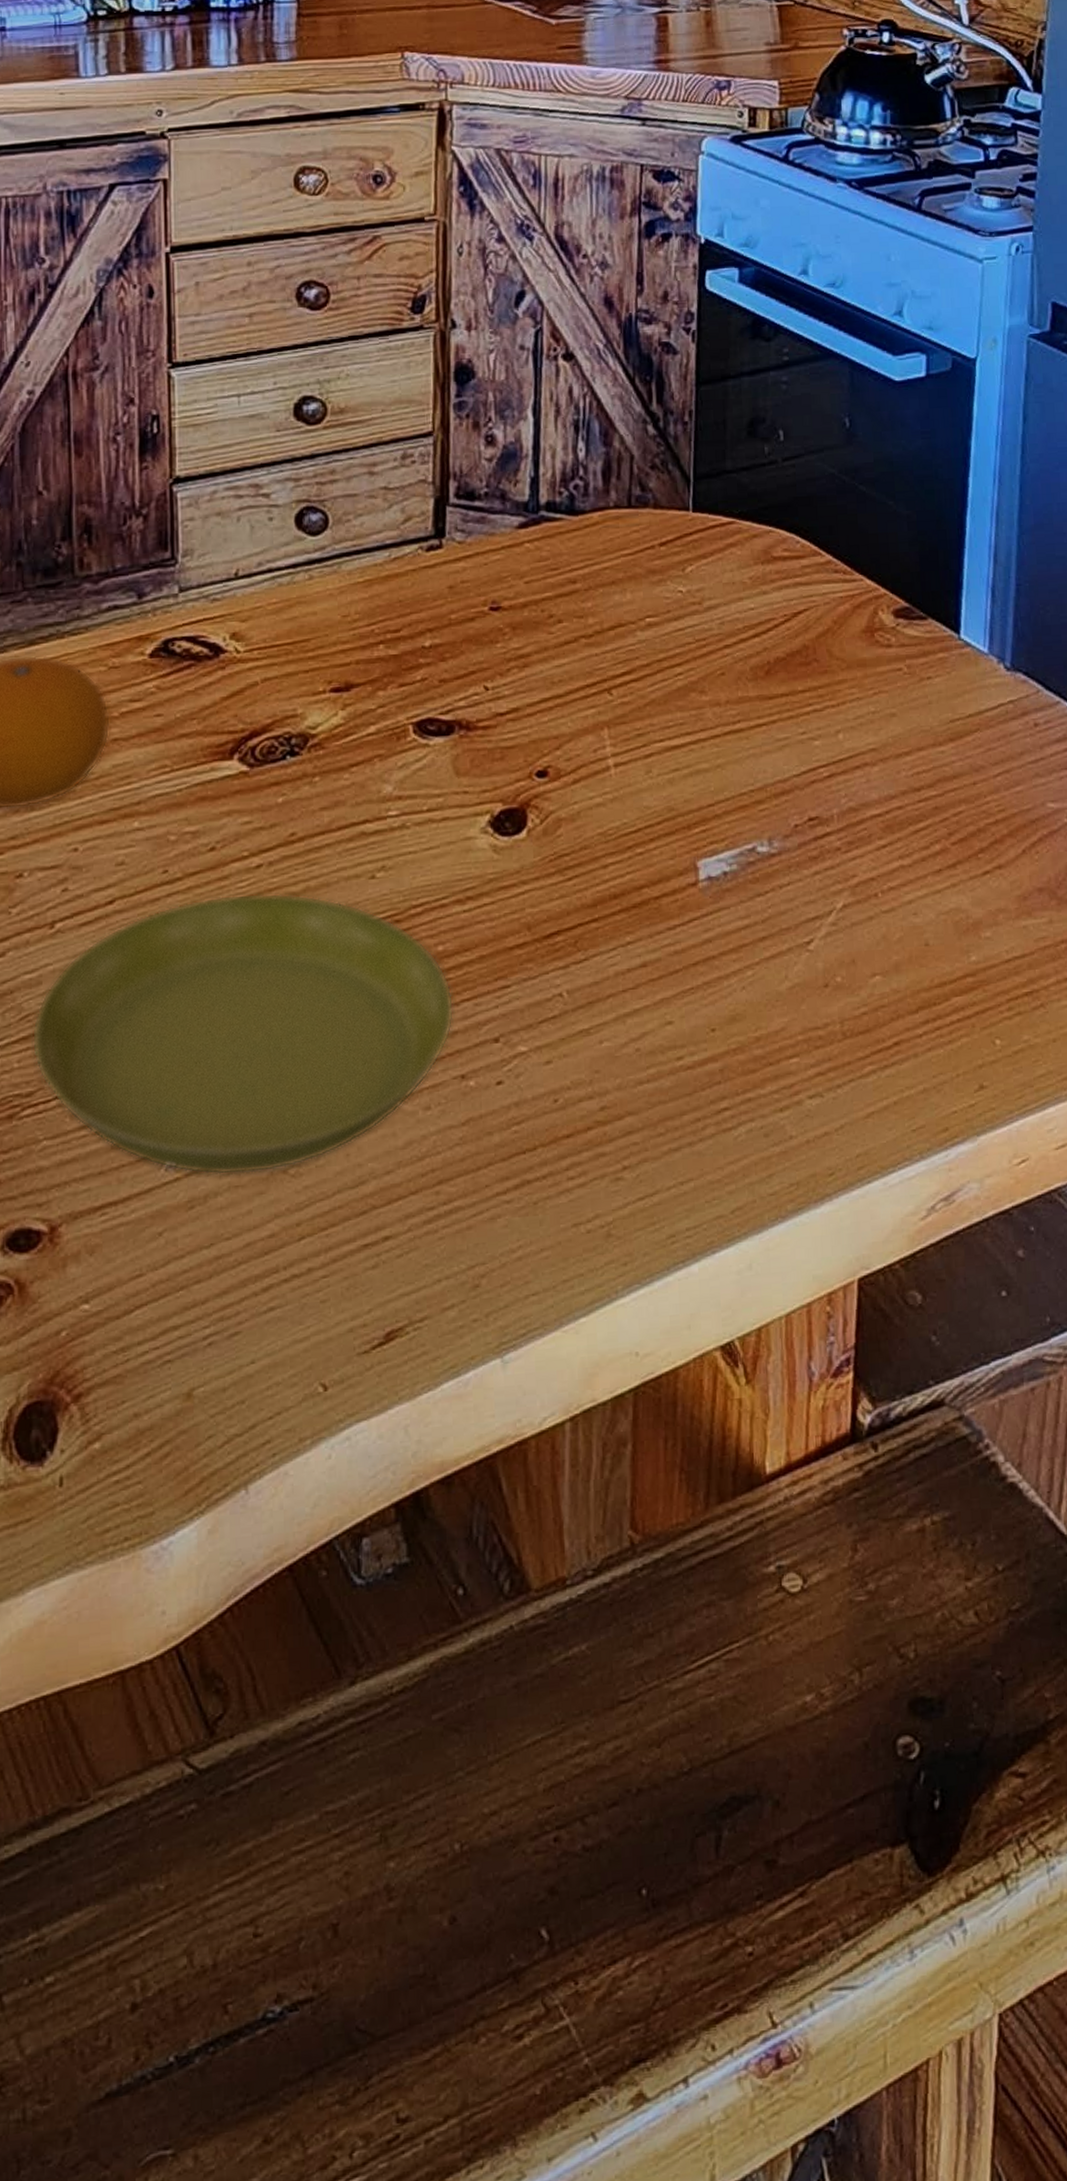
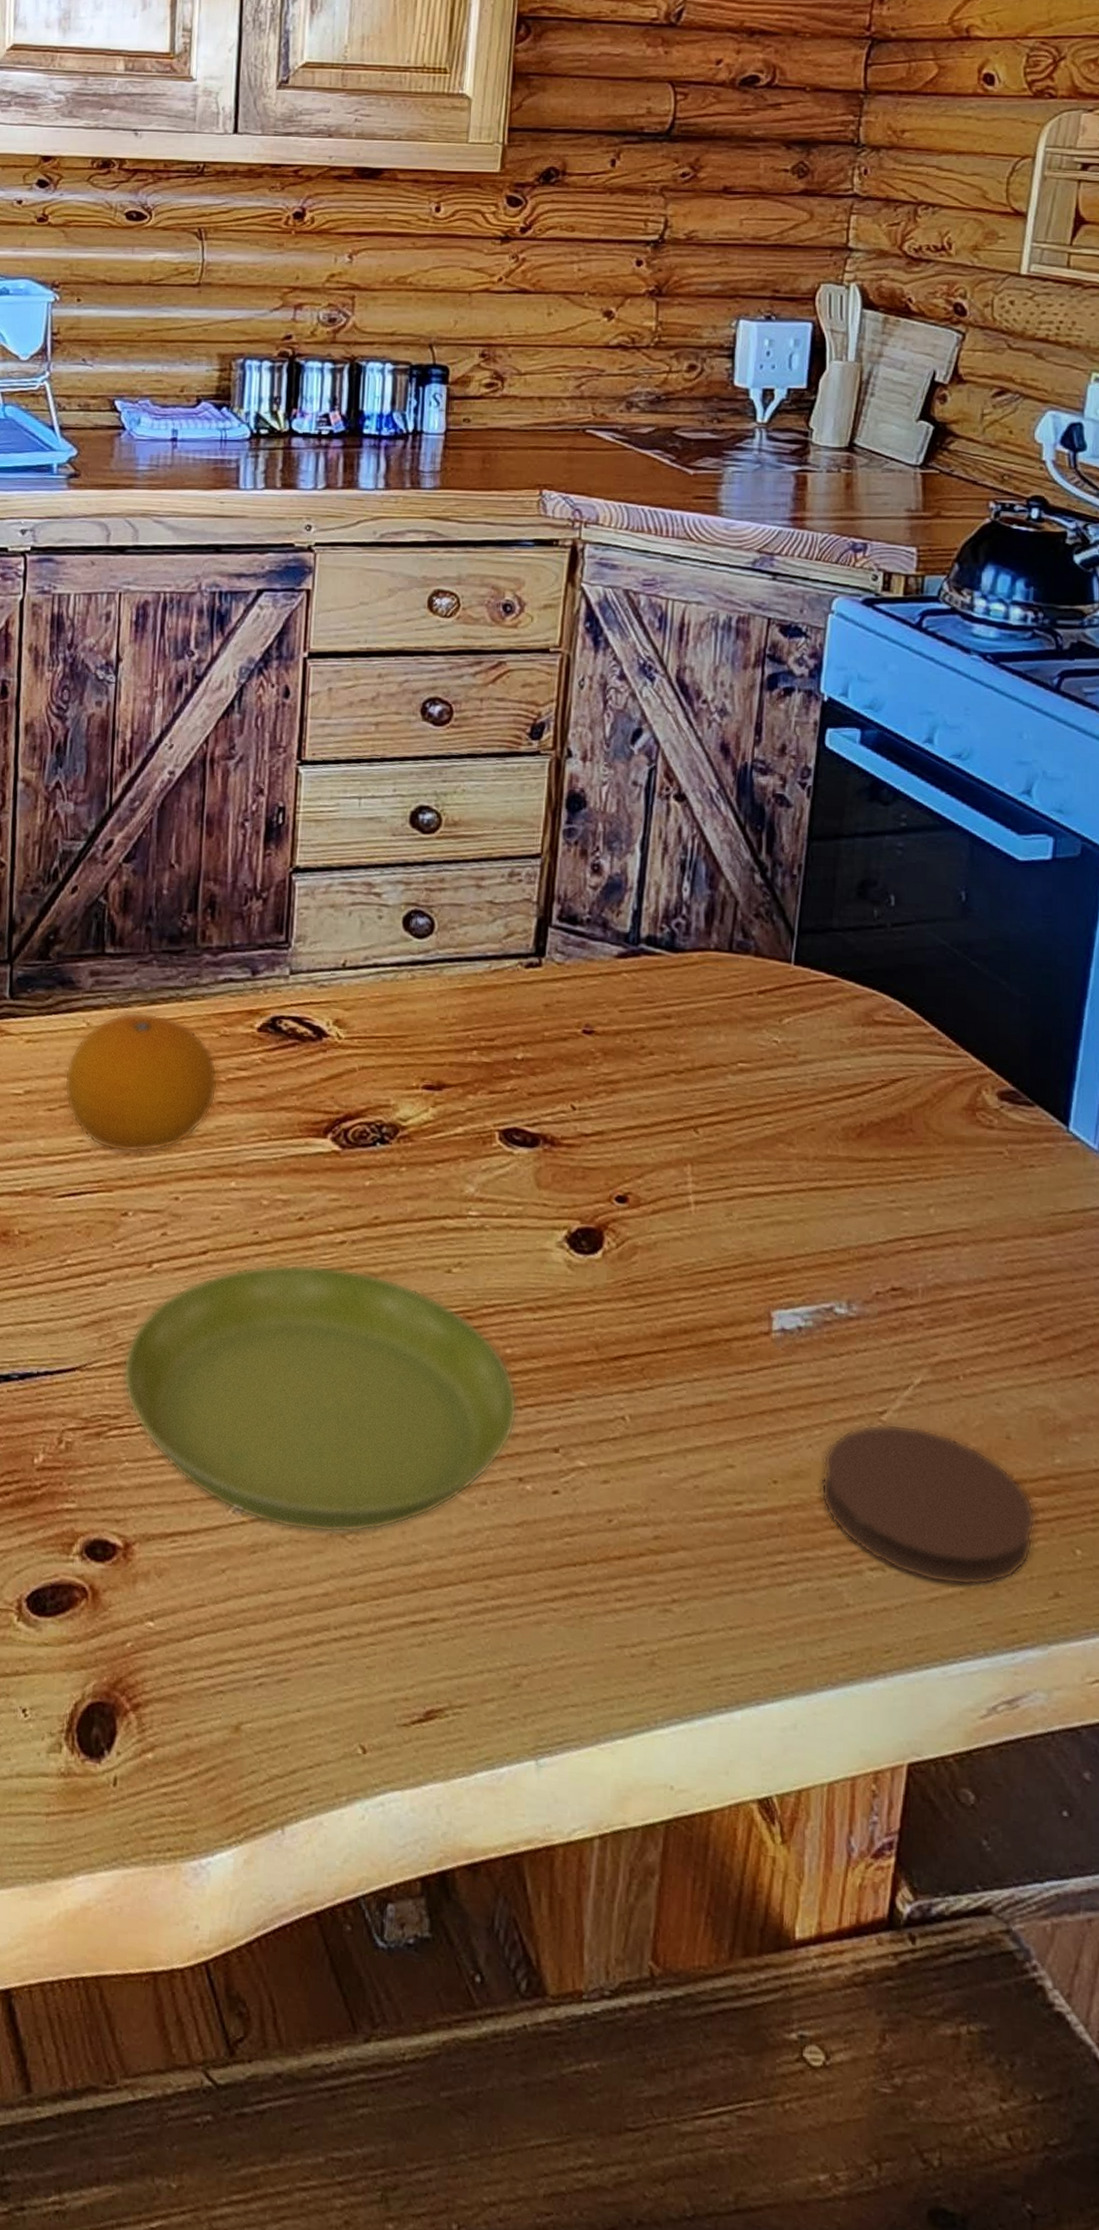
coaster: none [757,949,958,1098] -> present [821,1423,1036,1587]

